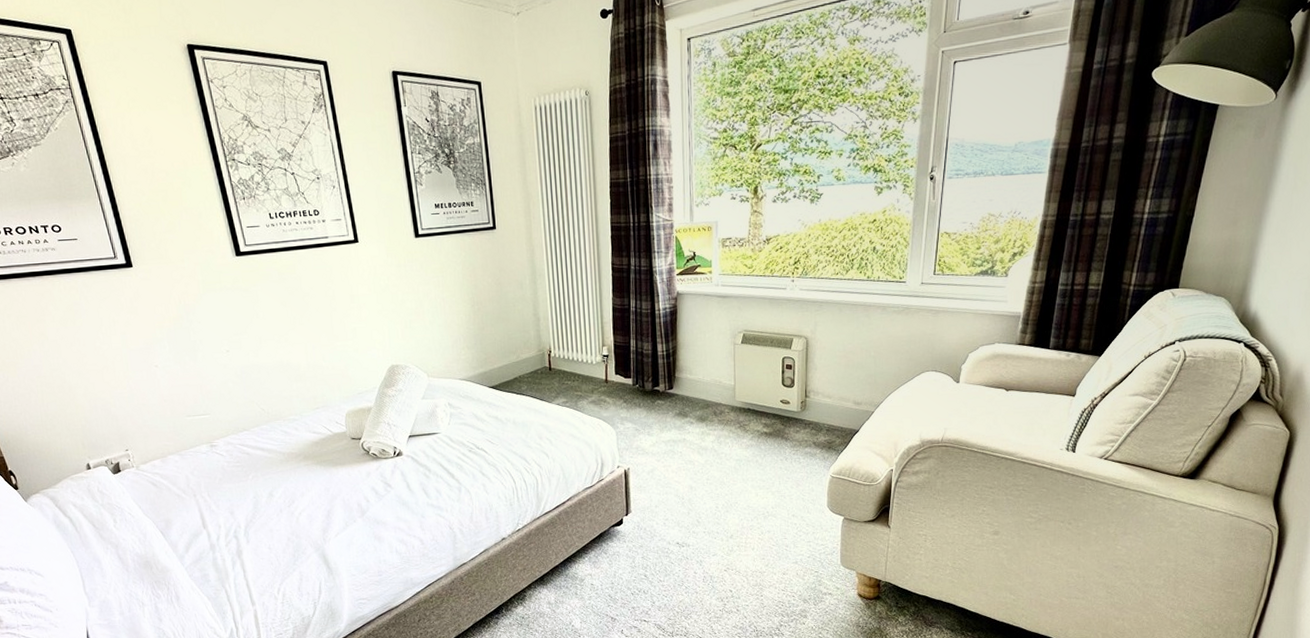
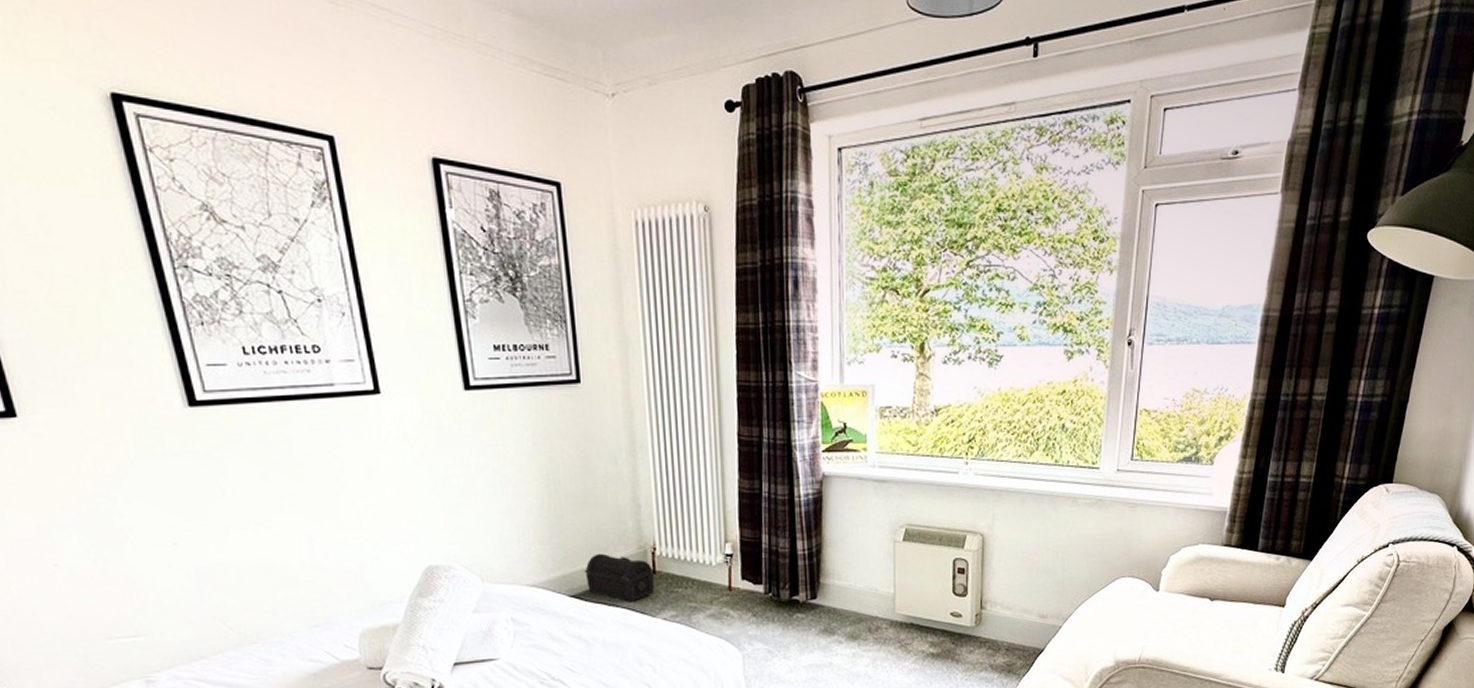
treasure chest: none [500,355,550,392] -> present [585,553,654,602]

